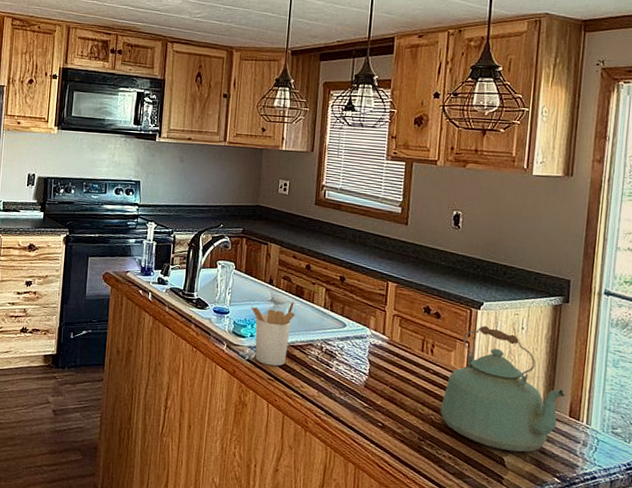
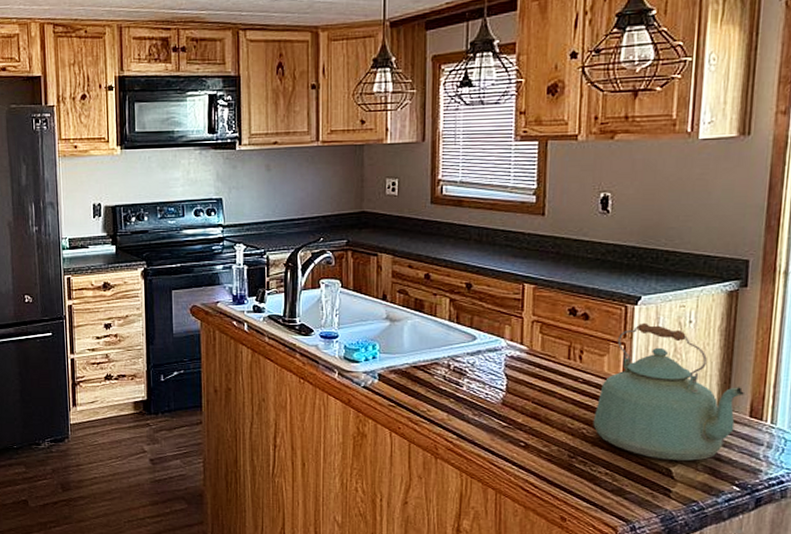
utensil holder: present [251,301,296,367] -> none [363,317,416,391]

